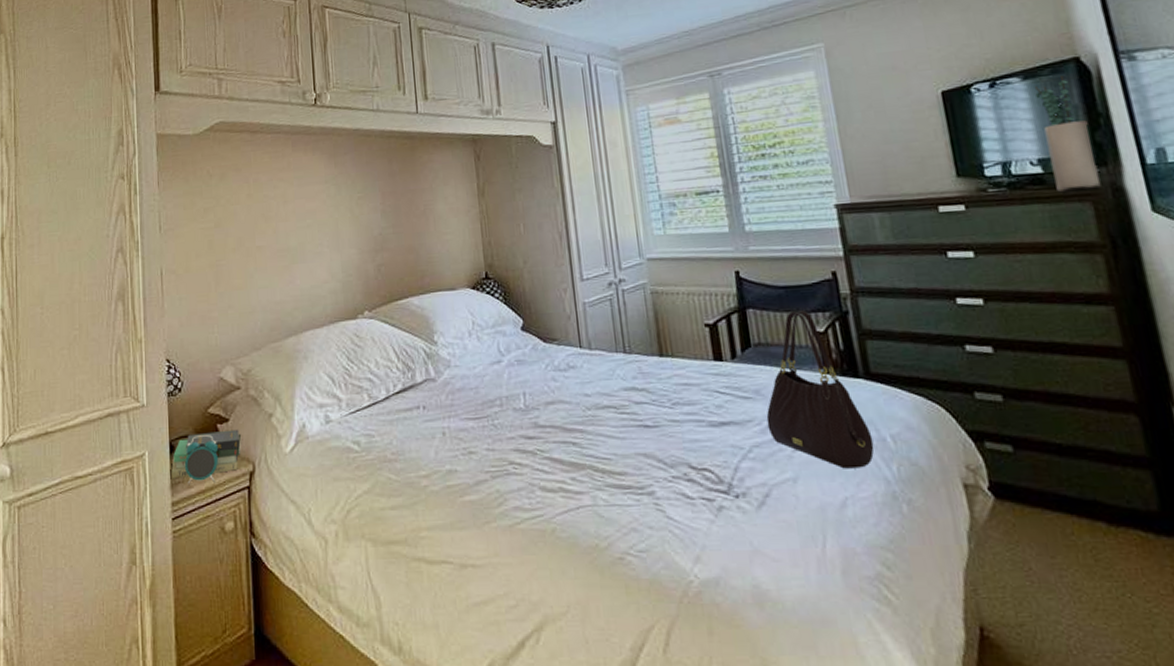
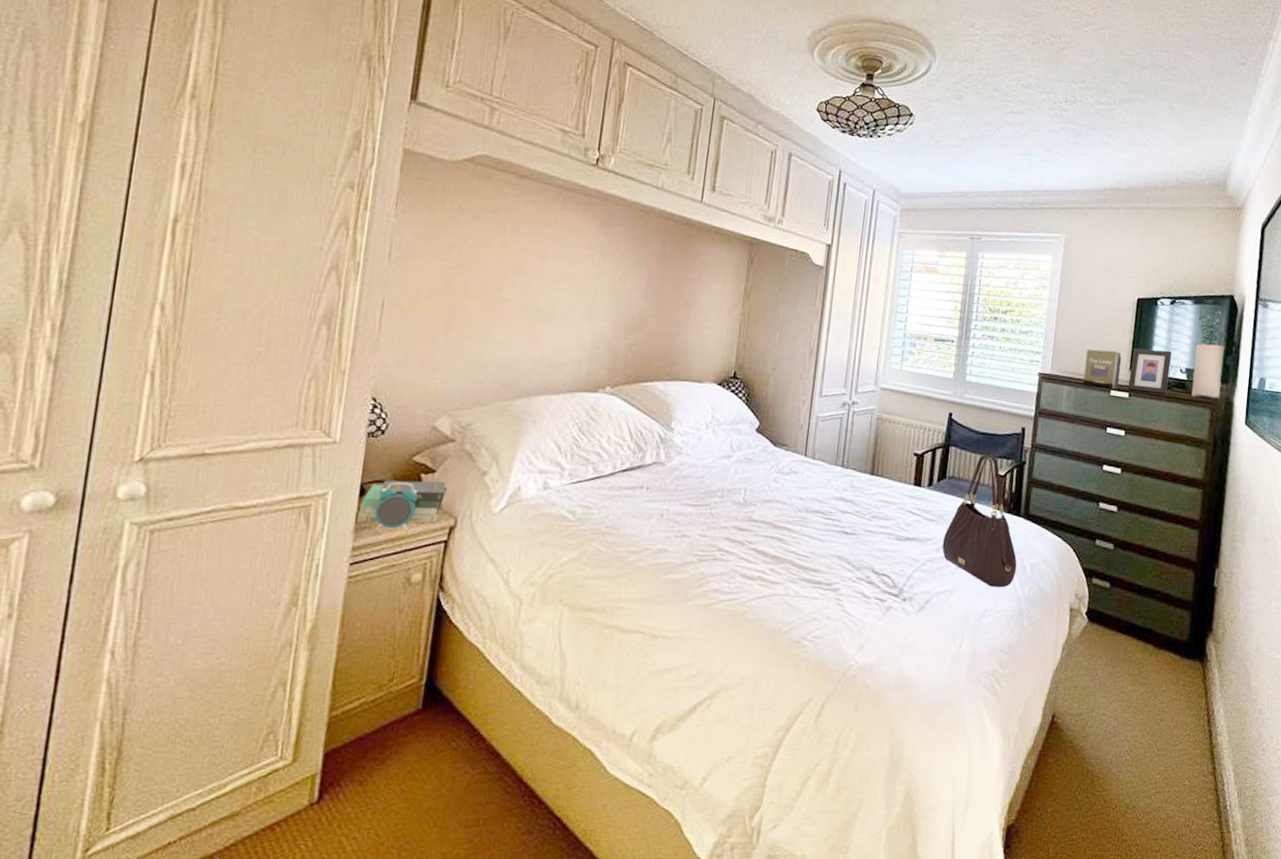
books: none [891,159,949,208] -> present [1083,349,1122,390]
picture frame: none [954,143,1020,203] -> present [1128,348,1172,395]

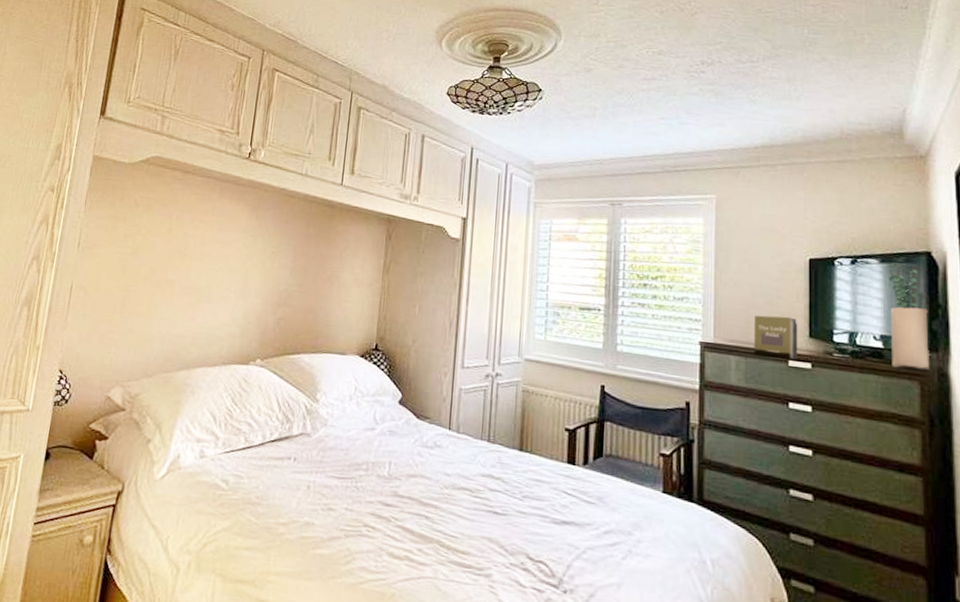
books: present [356,480,448,524] -> none [41,445,118,488]
alarm clock: present [374,482,419,532] -> none [56,447,93,495]
handbag: present [942,454,1017,588] -> none [604,431,695,585]
picture frame: present [1128,348,1172,395] -> none [810,313,861,365]

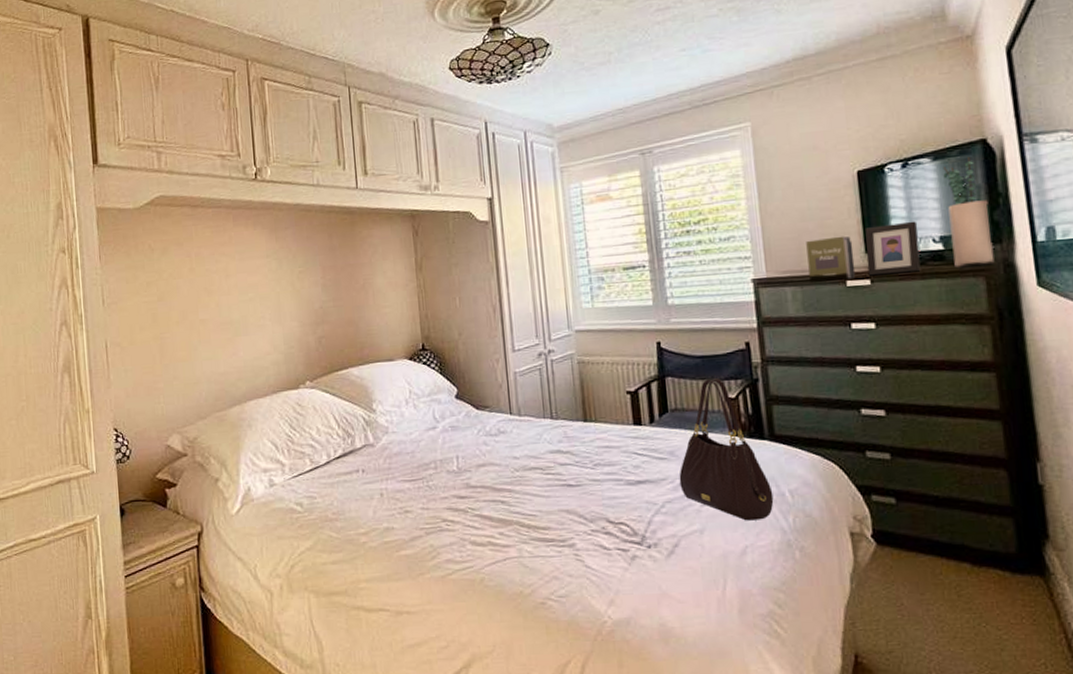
handbag: none [604,431,695,585] -> present [679,378,774,521]
picture frame: none [810,313,861,365] -> present [865,221,921,277]

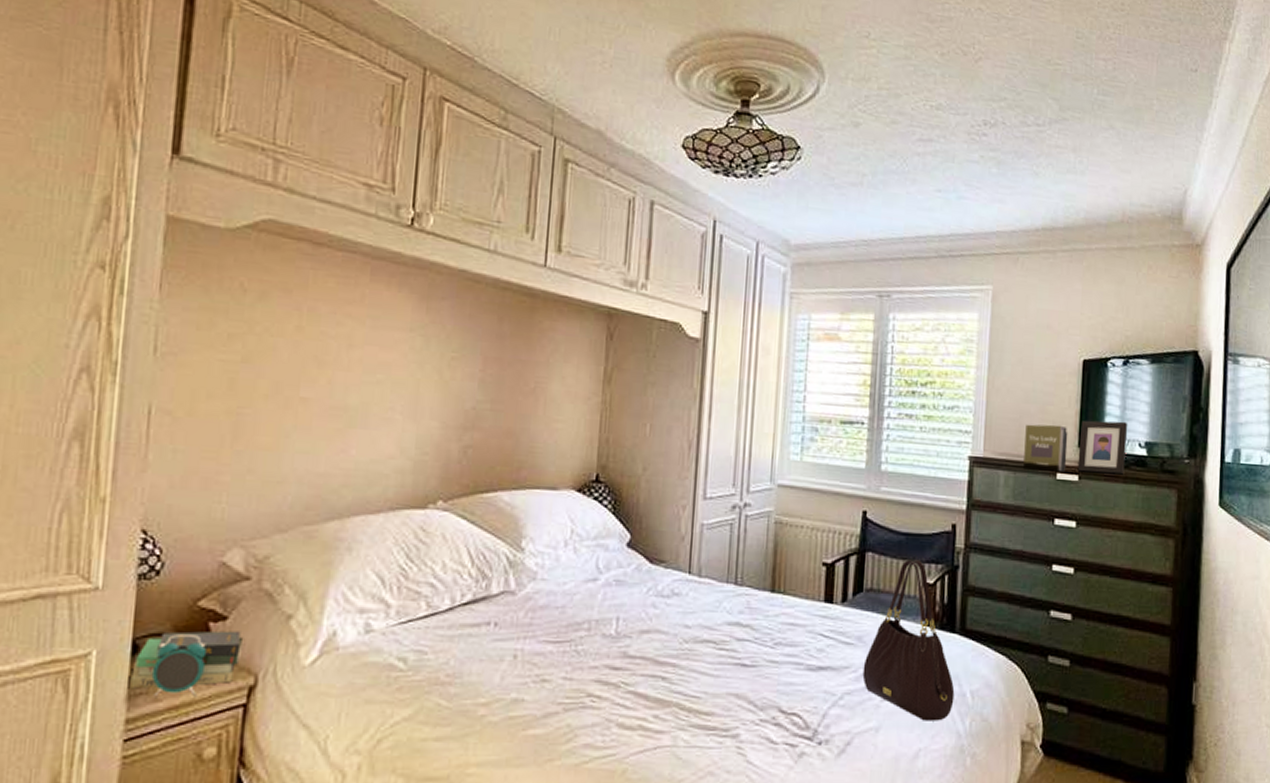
books: none [122,493,190,540] -> present [129,630,244,689]
alarm clock: none [134,499,168,545] -> present [151,634,208,697]
vase: present [943,157,995,269] -> none [1153,366,1191,480]

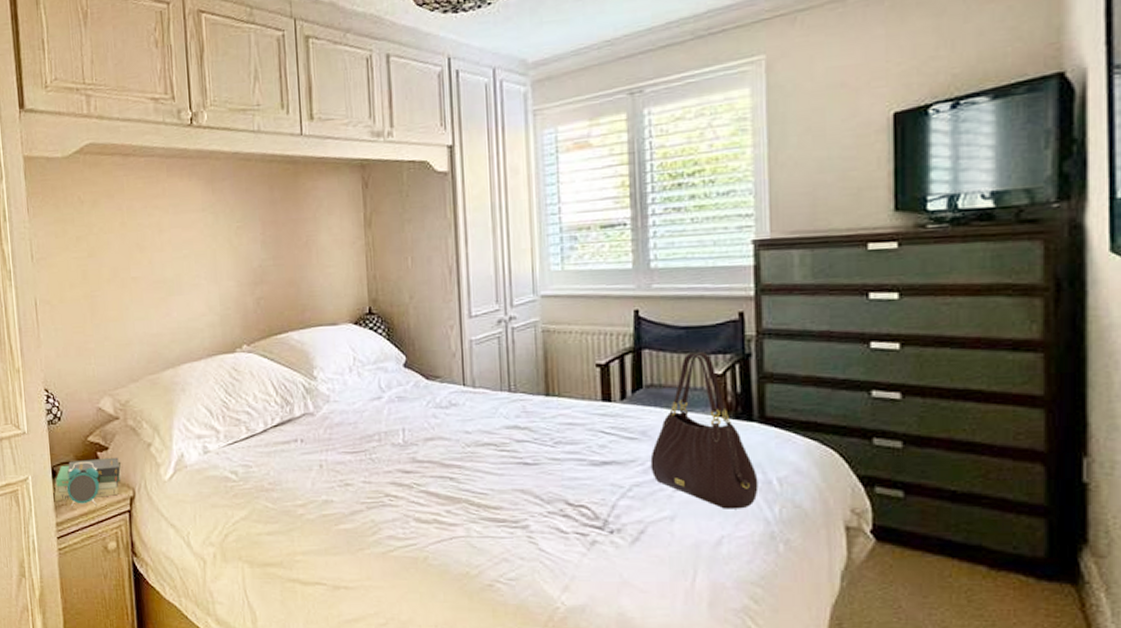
books: present [1023,424,1068,472] -> none [822,190,880,245]
picture frame: present [1077,420,1128,475] -> none [895,172,964,240]

